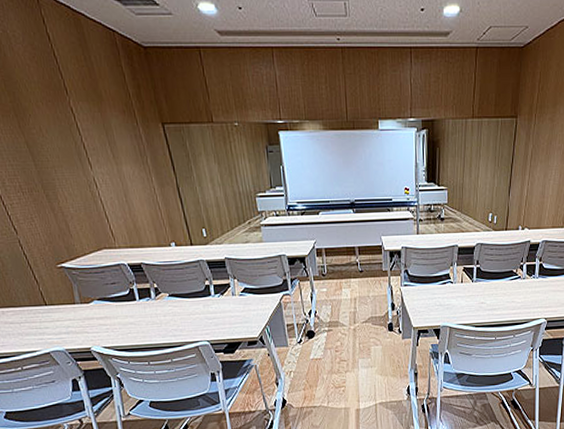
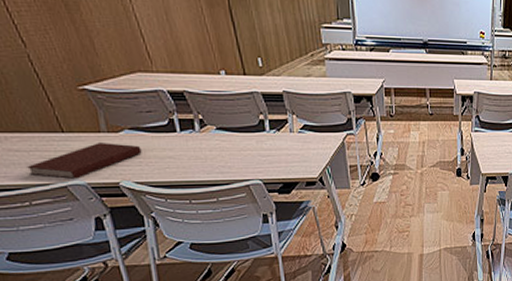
notebook: none [19,312,108,346] -> present [26,143,142,179]

